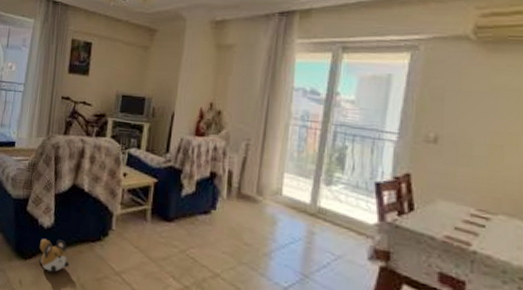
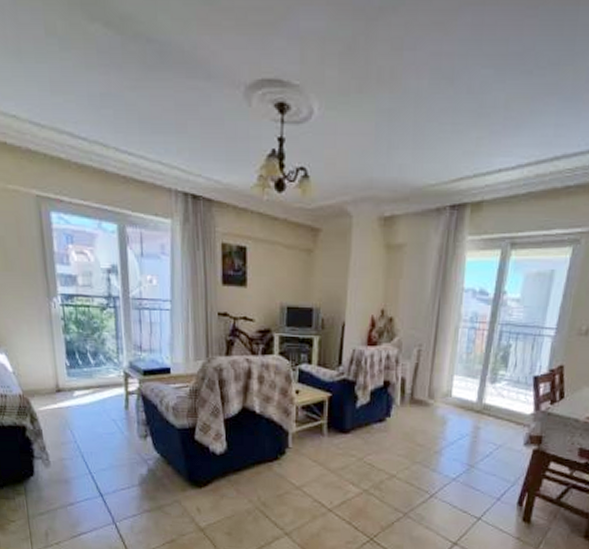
plush toy: present [38,238,70,273] -> none [214,464,248,496]

